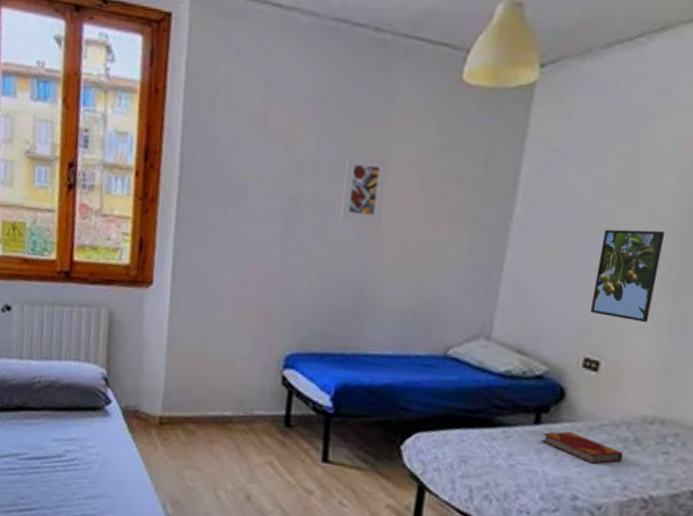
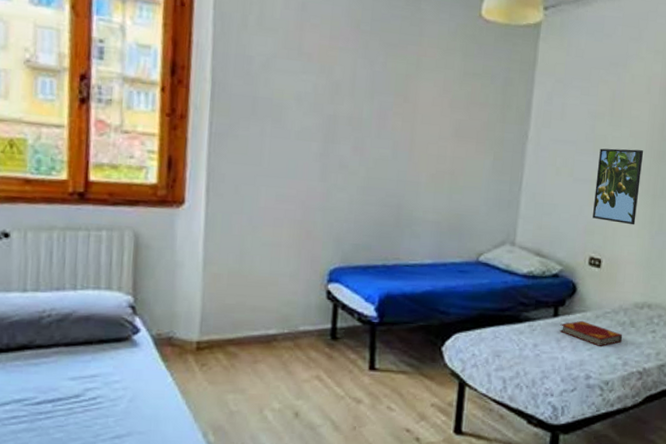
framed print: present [339,154,388,224] -> none [377,77,419,143]

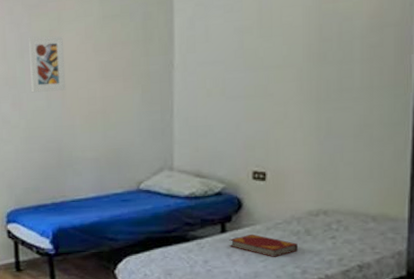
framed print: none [377,77,419,143] -> present [28,36,66,93]
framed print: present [593,148,644,225] -> none [250,56,301,134]

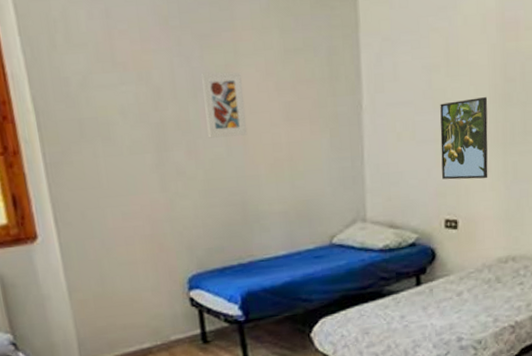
hardback book: present [229,234,299,257] -> none [424,284,490,308]
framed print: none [250,56,301,134] -> present [440,97,488,180]

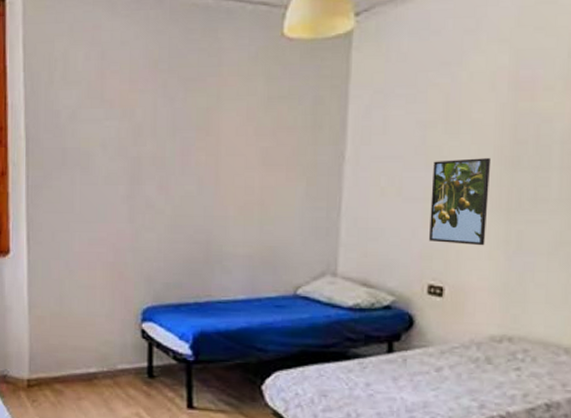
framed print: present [200,71,248,138] -> none [181,113,222,176]

